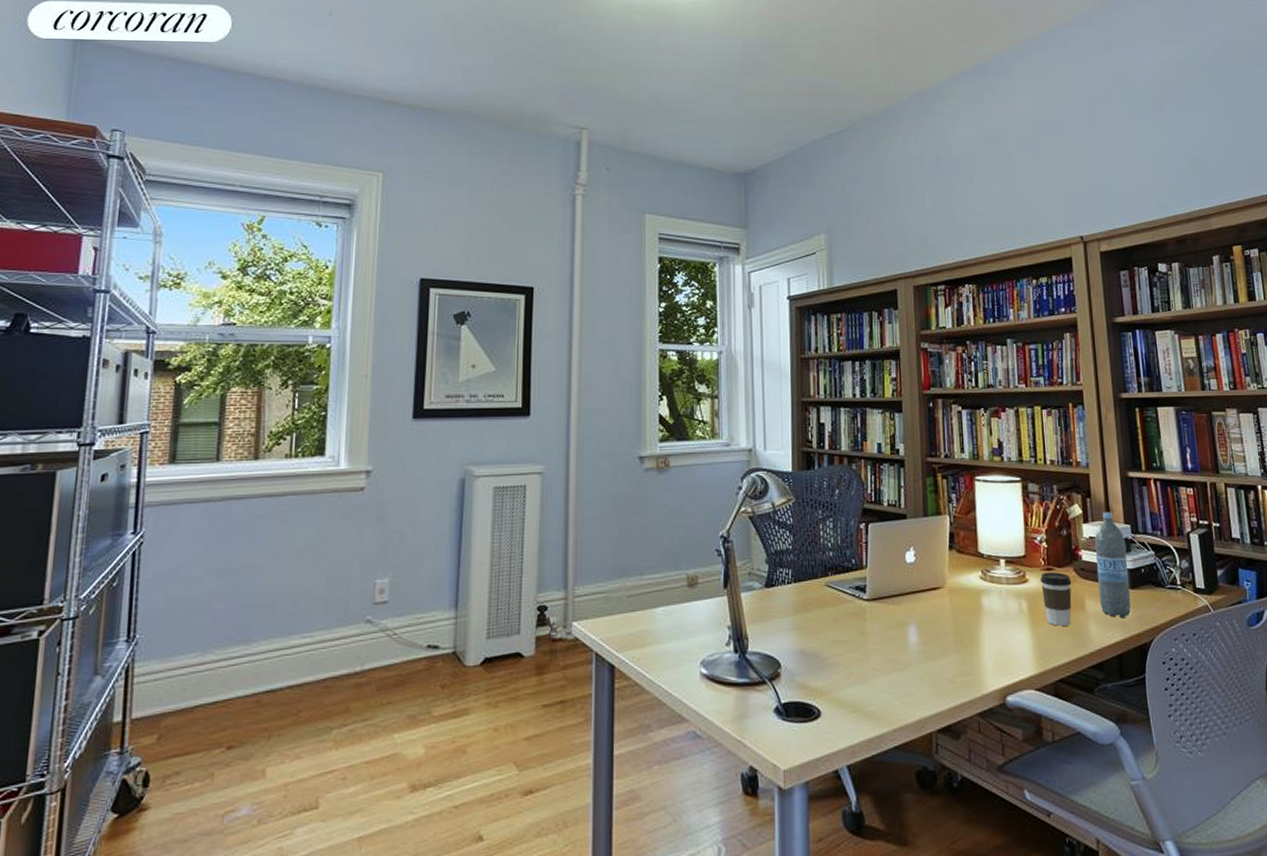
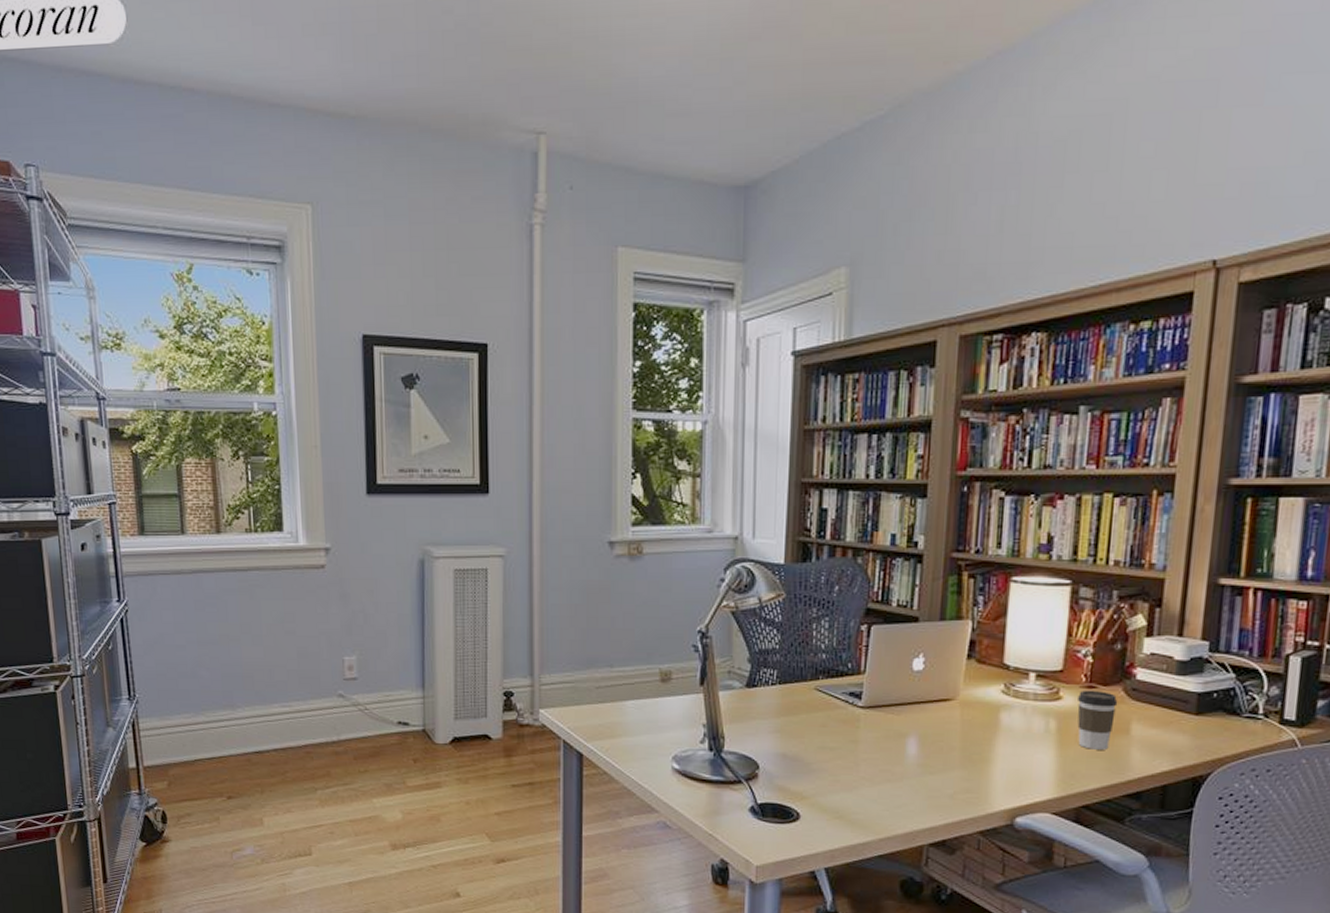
water bottle: present [1094,512,1131,618] -> none [1150,625,1199,746]

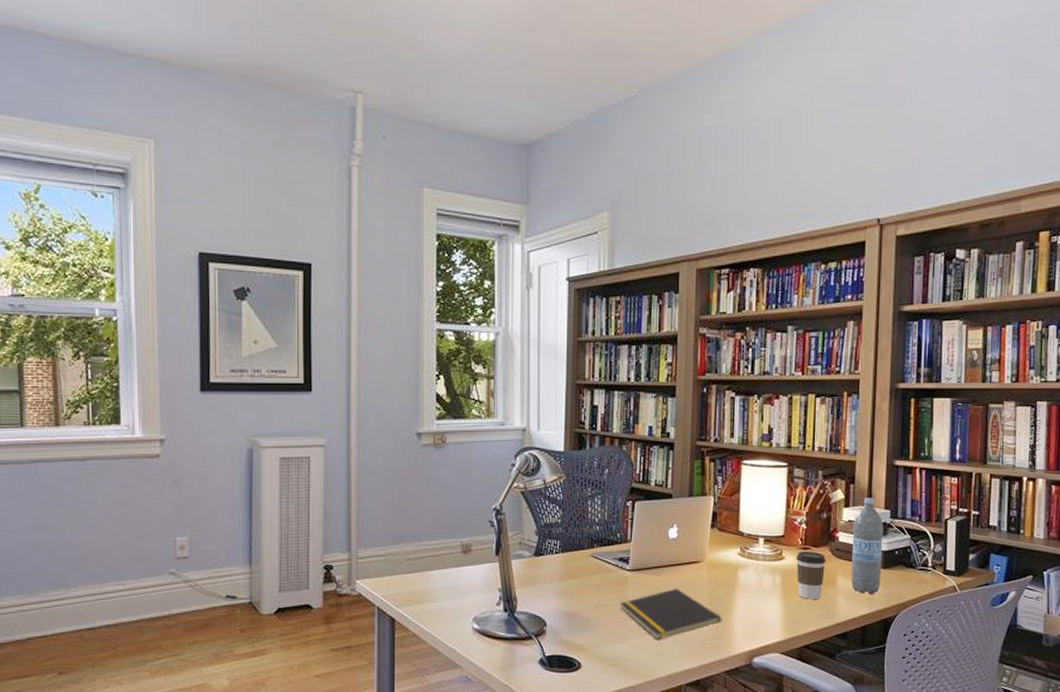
notepad: none [848,730,978,790] -> present [619,588,722,639]
water bottle: none [1150,625,1199,746] -> present [851,497,884,594]

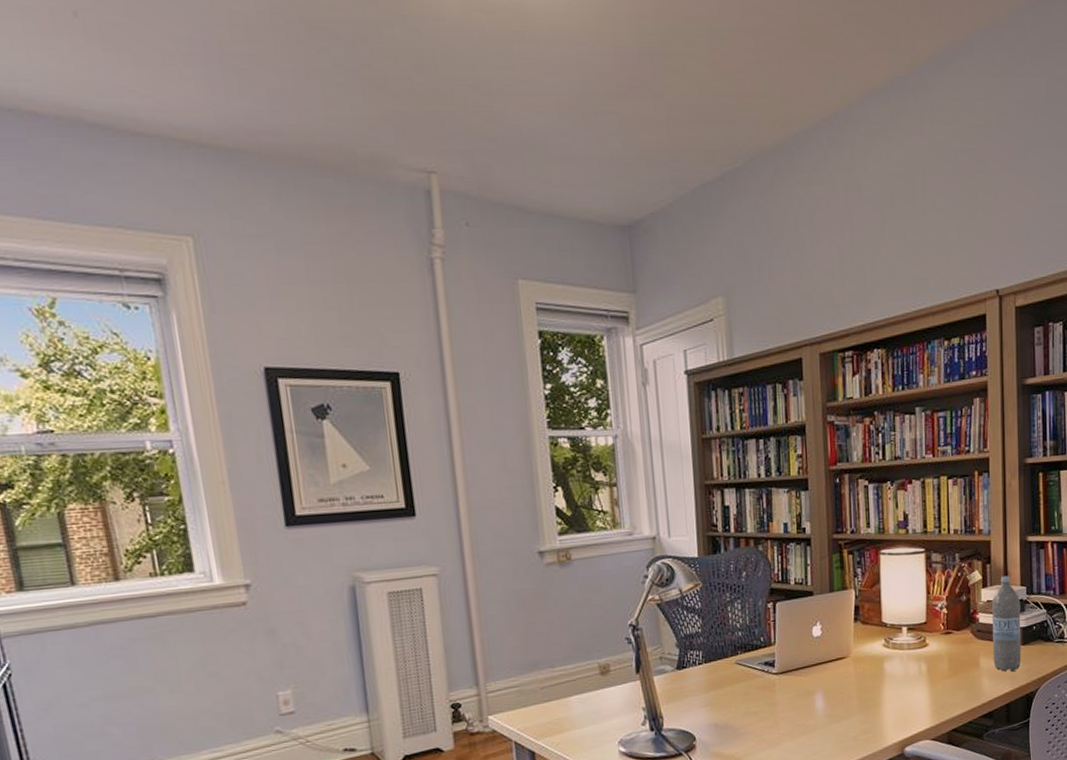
notepad: present [619,588,722,639] -> none [768,686,872,741]
coffee cup: present [796,551,826,599] -> none [940,635,969,683]

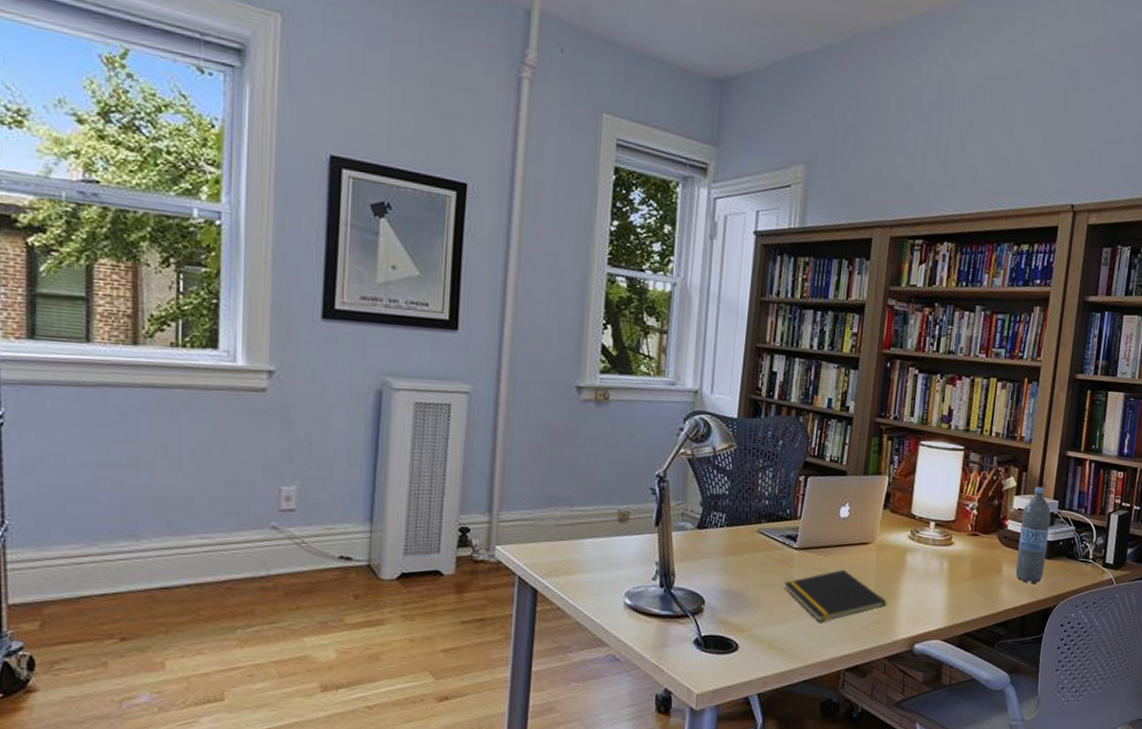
notepad: none [768,686,872,741] -> present [783,569,887,622]

